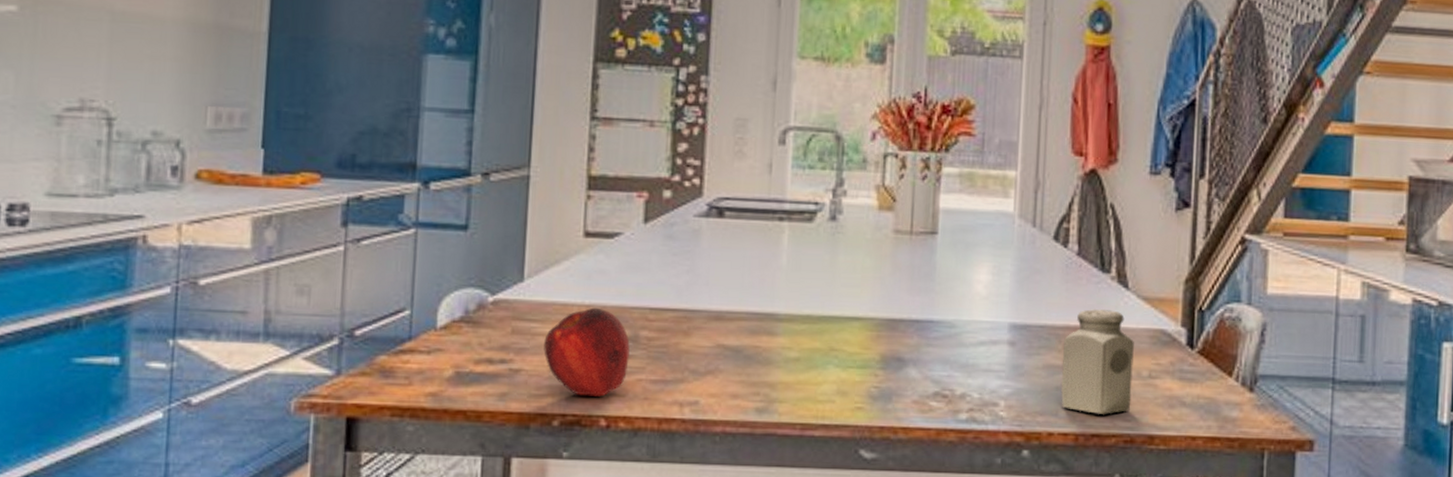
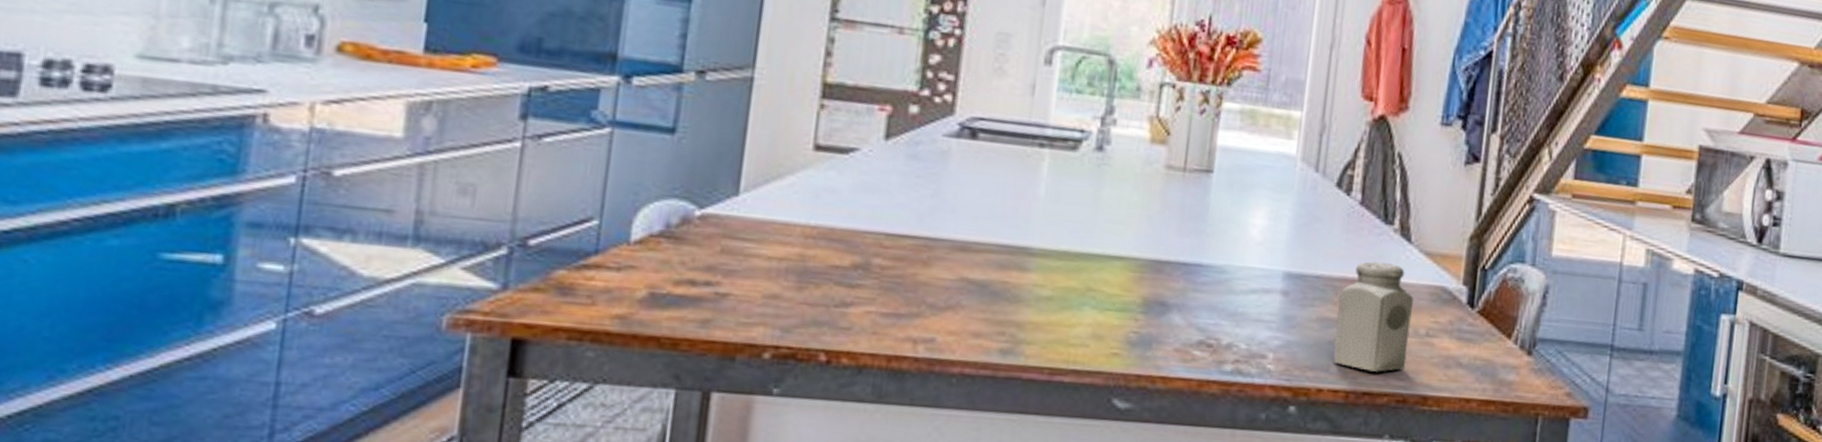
apple: present [544,307,630,397] -> none [757,229,860,329]

